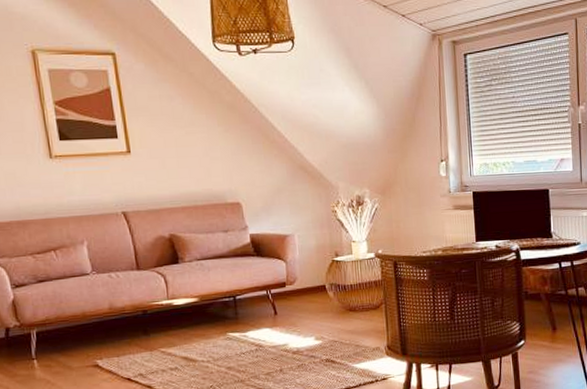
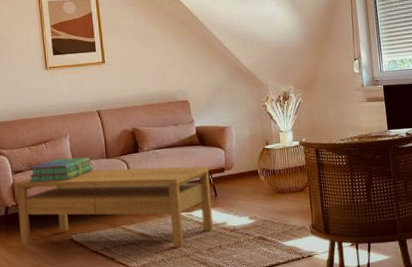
coffee table: none [18,280,273,375] -> present [16,166,214,248]
stack of books: none [36,268,121,298] -> present [30,157,93,183]

